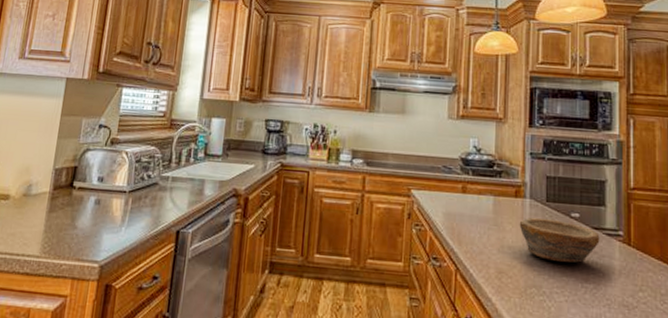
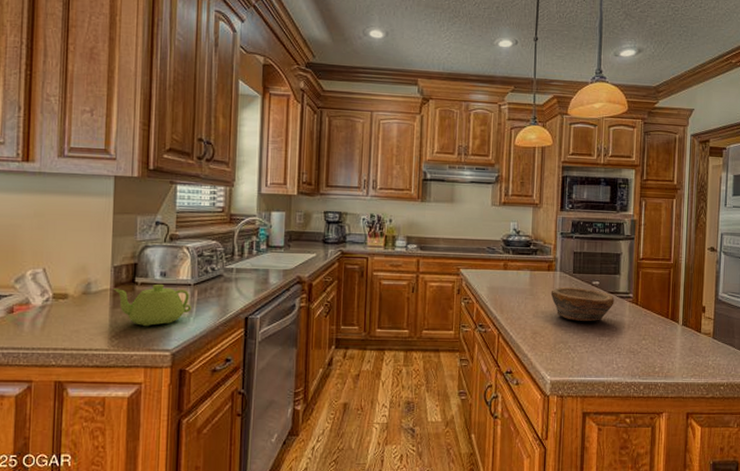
teapot: none [51,189,125,235] -> present [113,283,191,327]

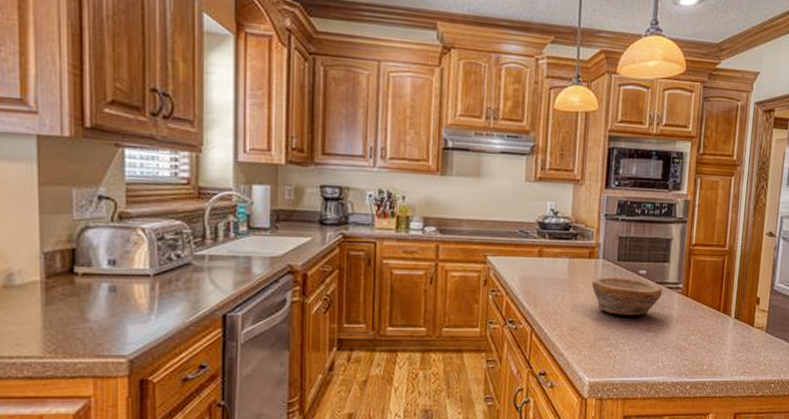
teapot: present [113,283,191,327] -> none [44,274,152,328]

